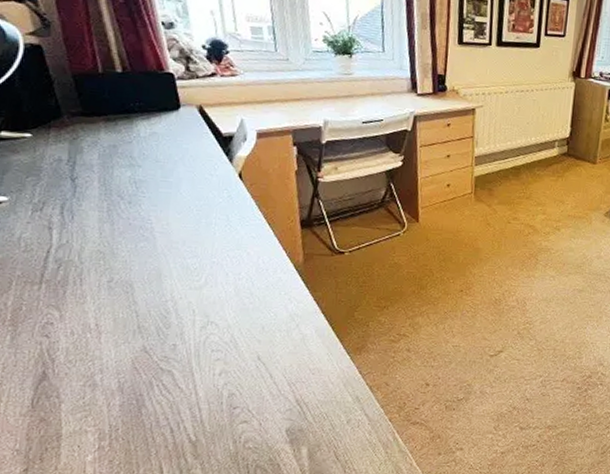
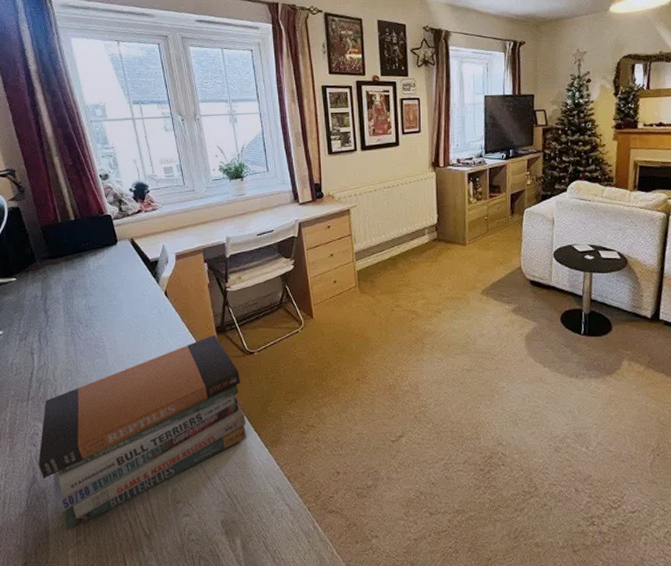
book stack: none [51,228,327,434] -> present [39,334,246,530]

